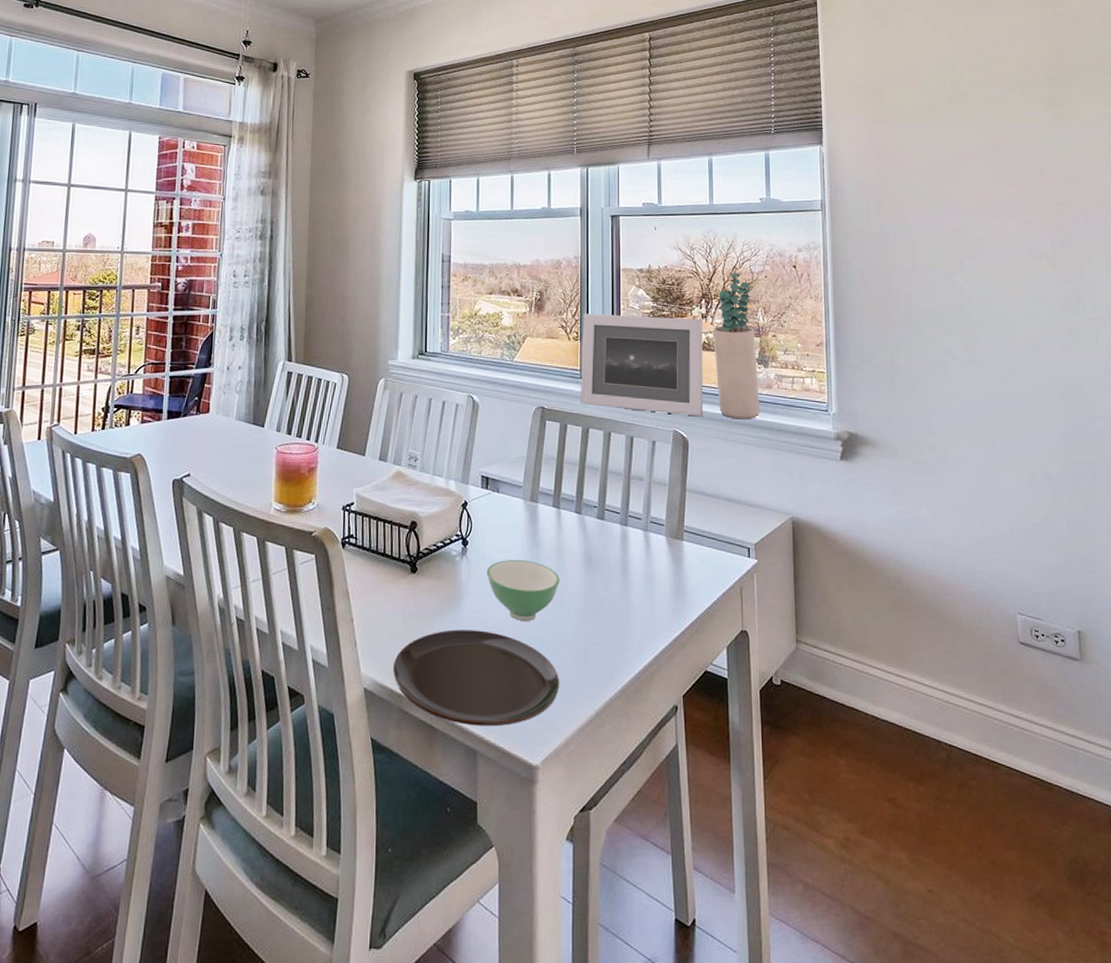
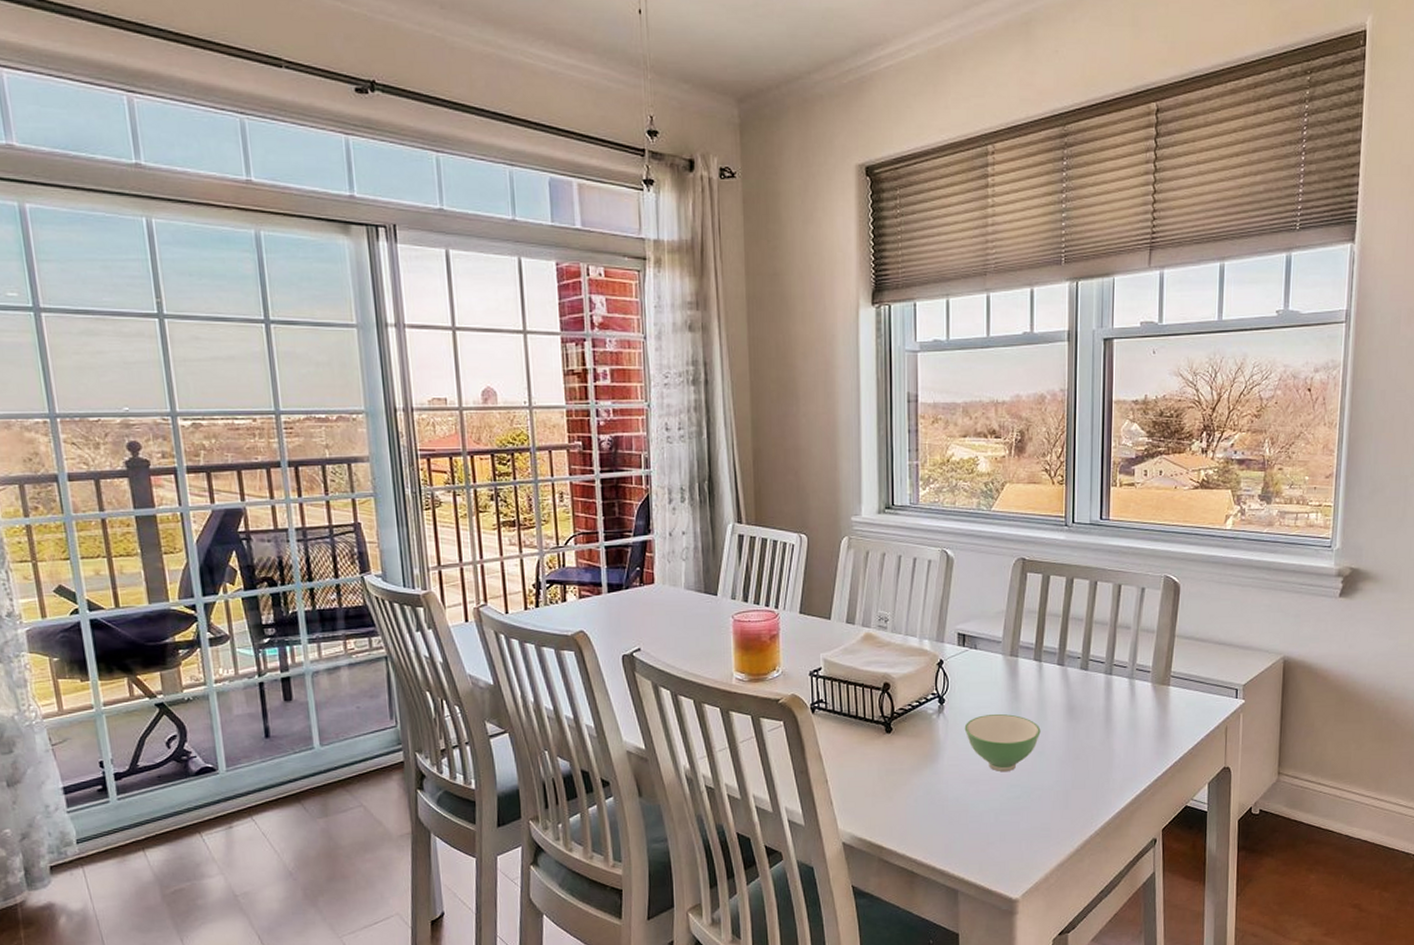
plate: present [393,629,559,727] -> none [872,782,1039,869]
picture frame: present [581,314,704,417] -> none [1065,453,1202,560]
vase: present [713,265,760,420] -> none [1213,391,1260,561]

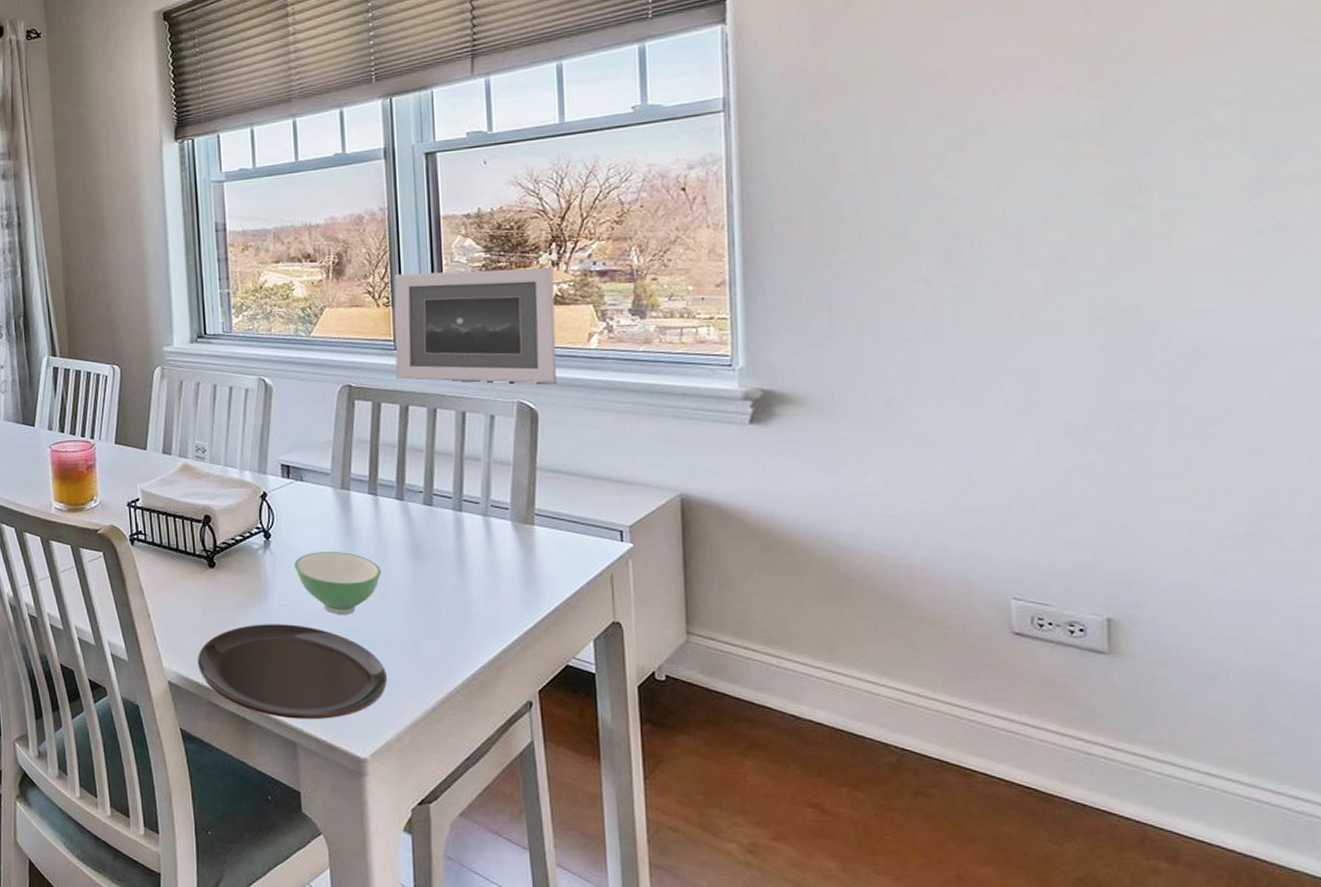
plate: none [872,782,1039,869] -> present [198,624,387,720]
picture frame: none [1065,453,1202,560] -> present [394,267,557,384]

